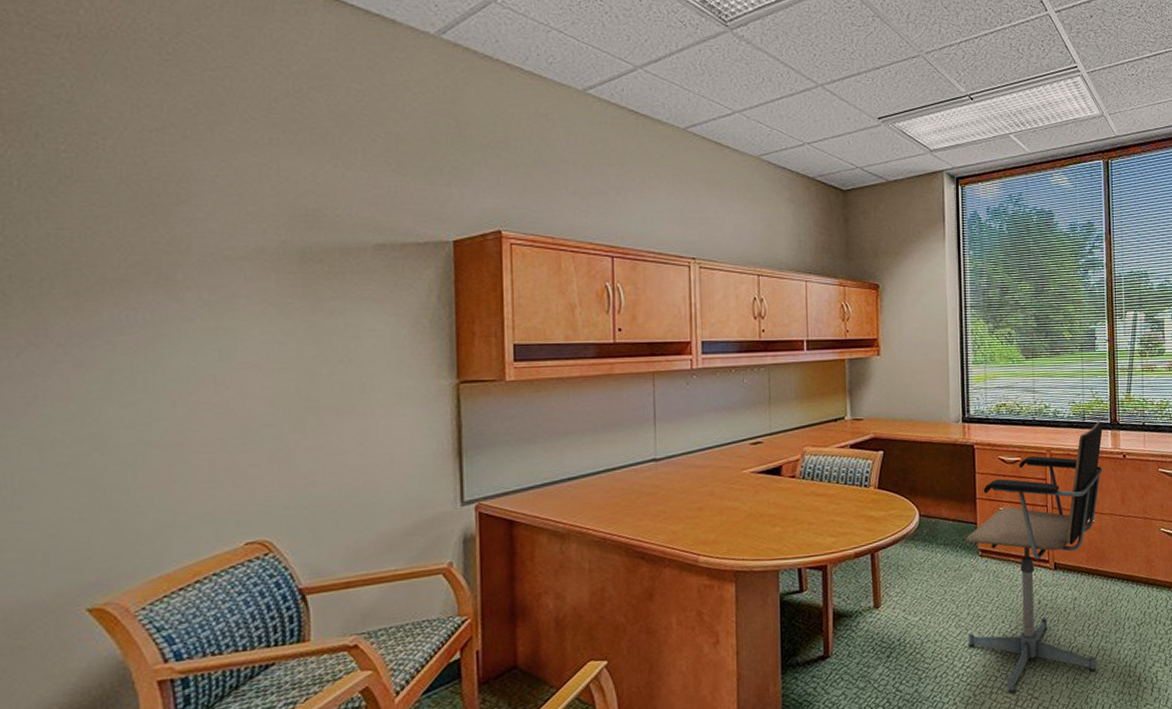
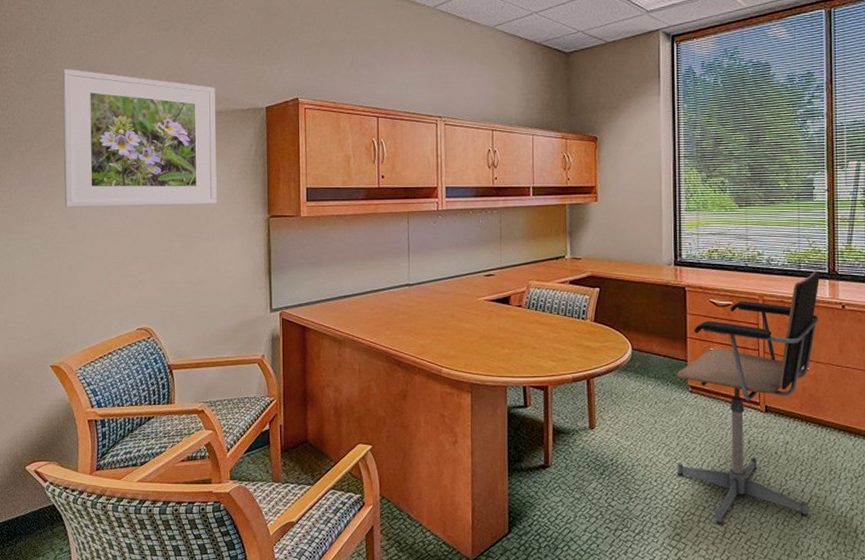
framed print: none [110,178,378,377] -> present [62,69,217,208]

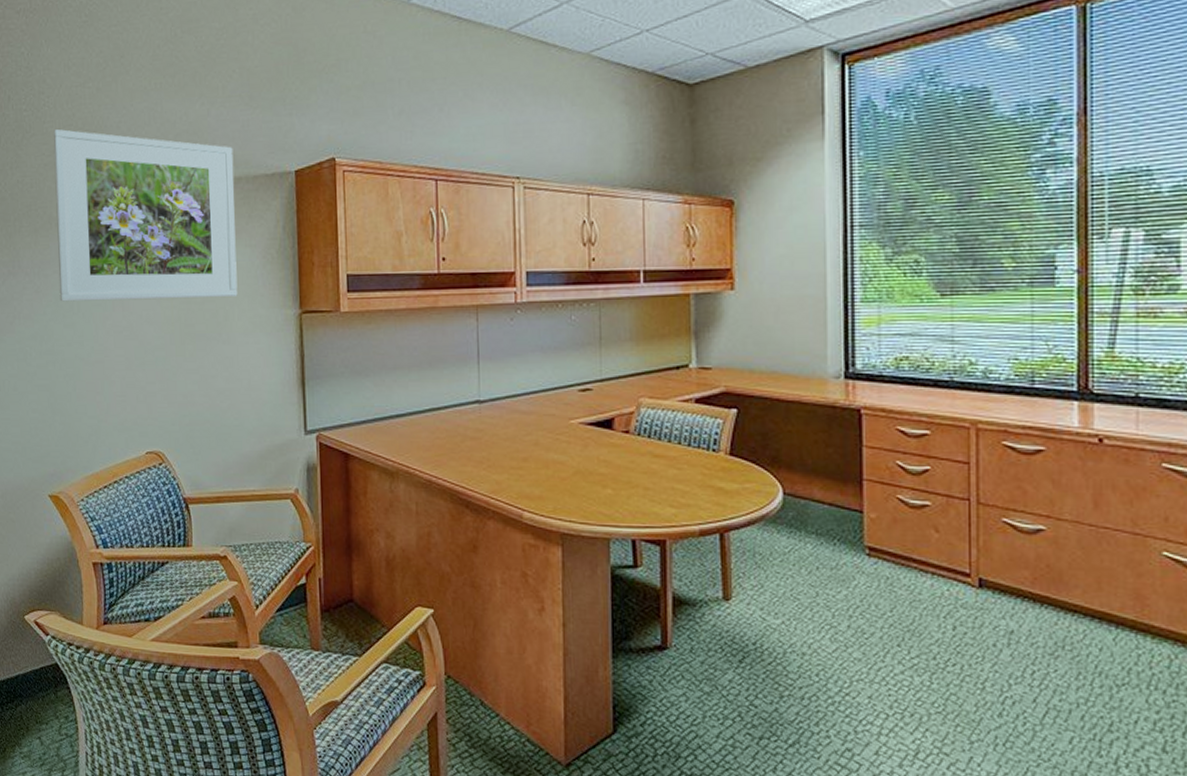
office chair: present [676,270,821,524] -> none [846,387,1066,740]

